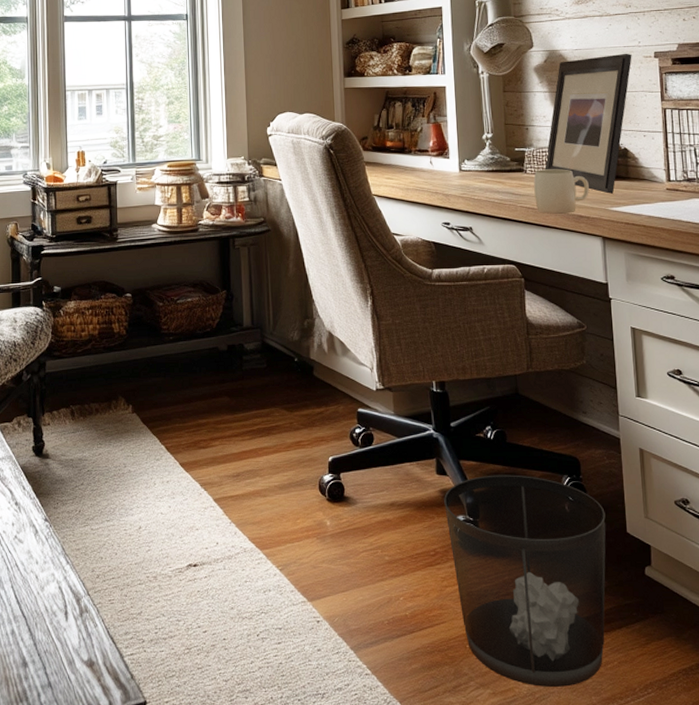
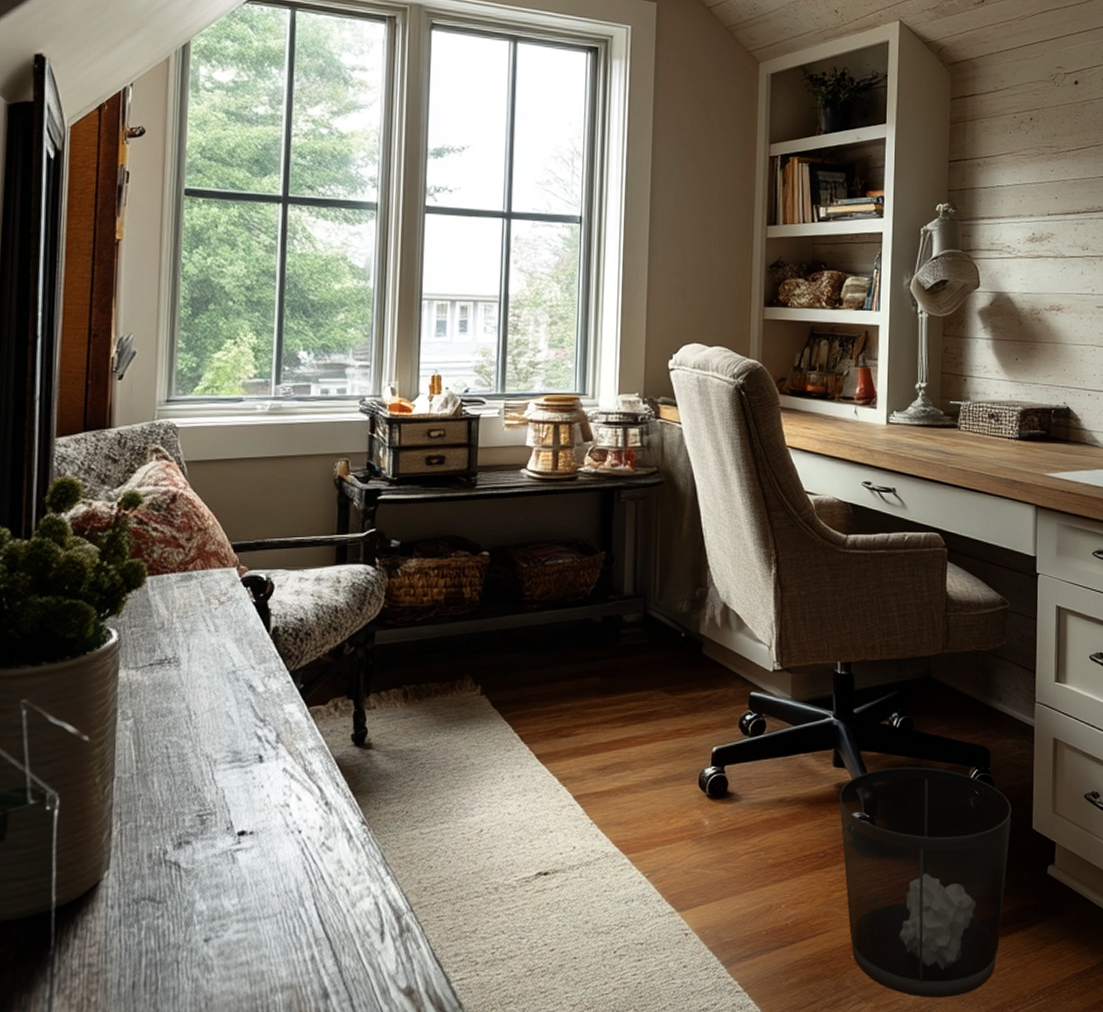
mug: present [533,169,589,214] -> none [967,426,1026,477]
picture frame: present [544,53,632,194] -> none [980,301,1084,458]

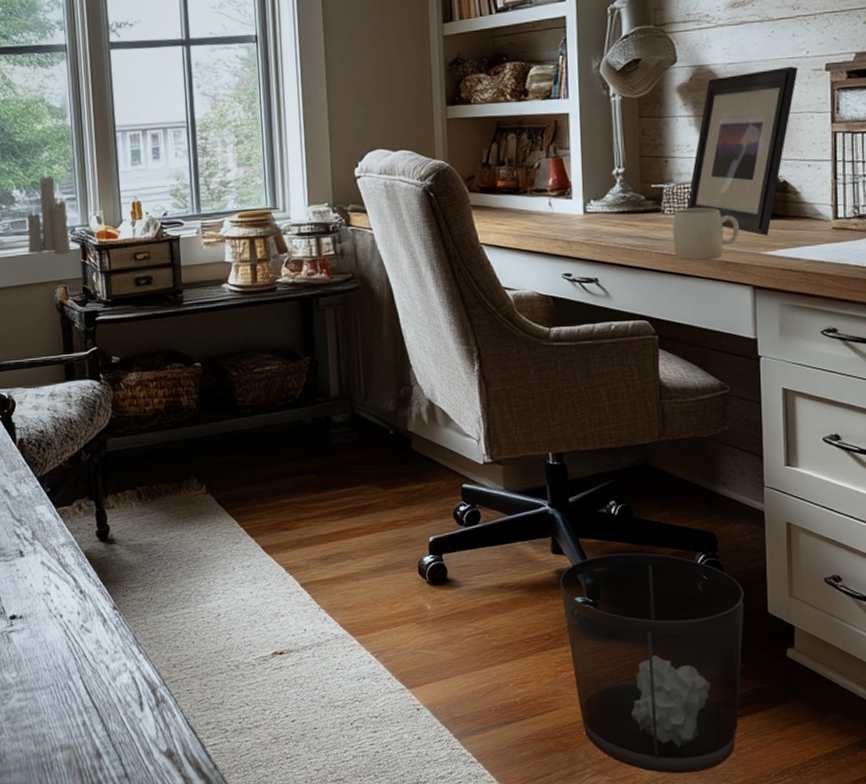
candle: none [308,331,359,426] -> present [27,168,71,255]
mug: none [967,426,1026,477] -> present [673,207,739,261]
picture frame: none [980,301,1084,458] -> present [686,66,798,236]

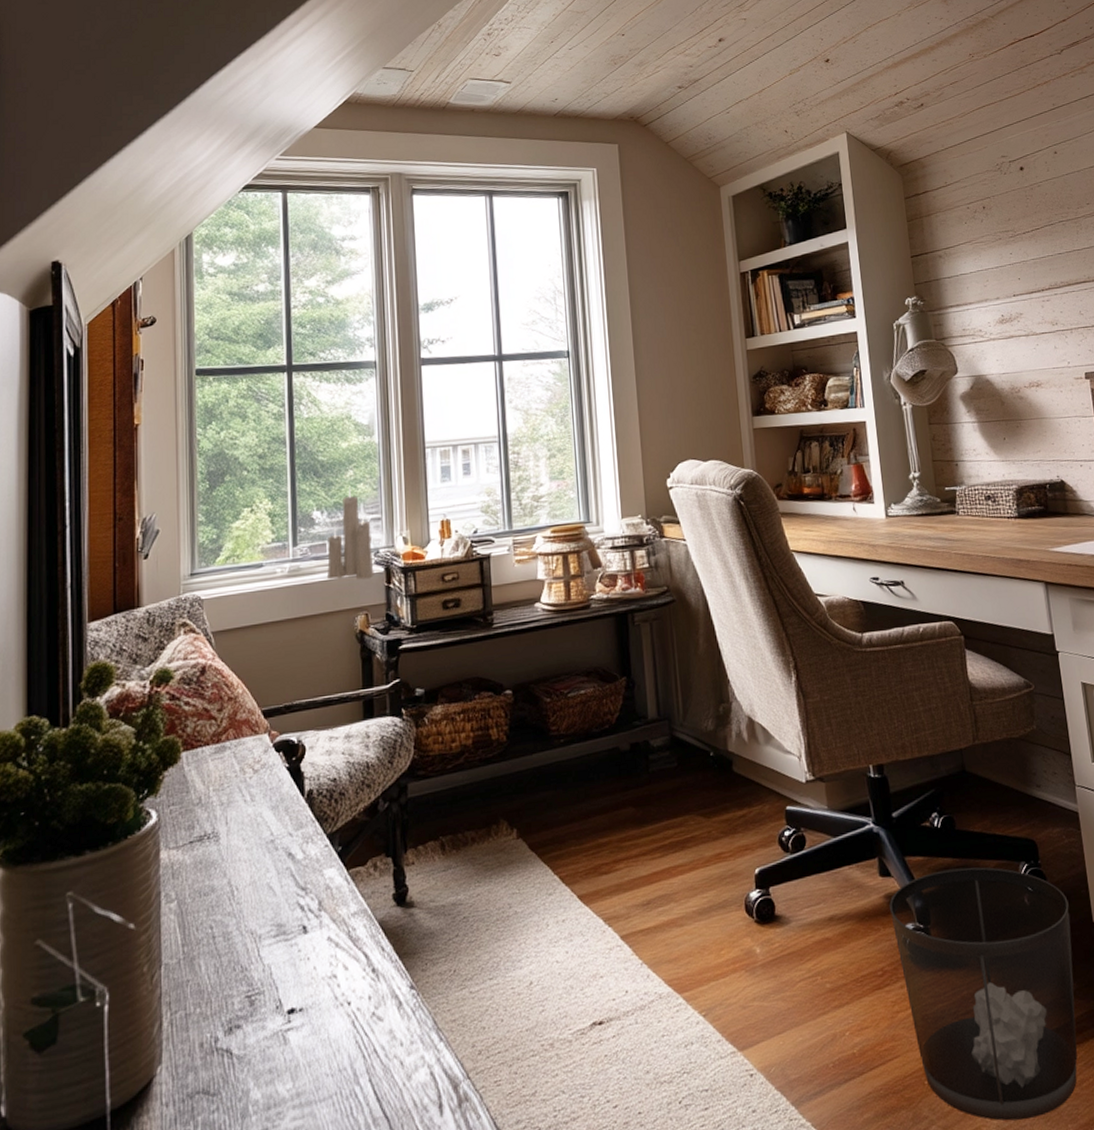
mug: present [673,207,739,261] -> none [967,507,1027,560]
picture frame: present [686,66,798,236] -> none [978,375,1063,533]

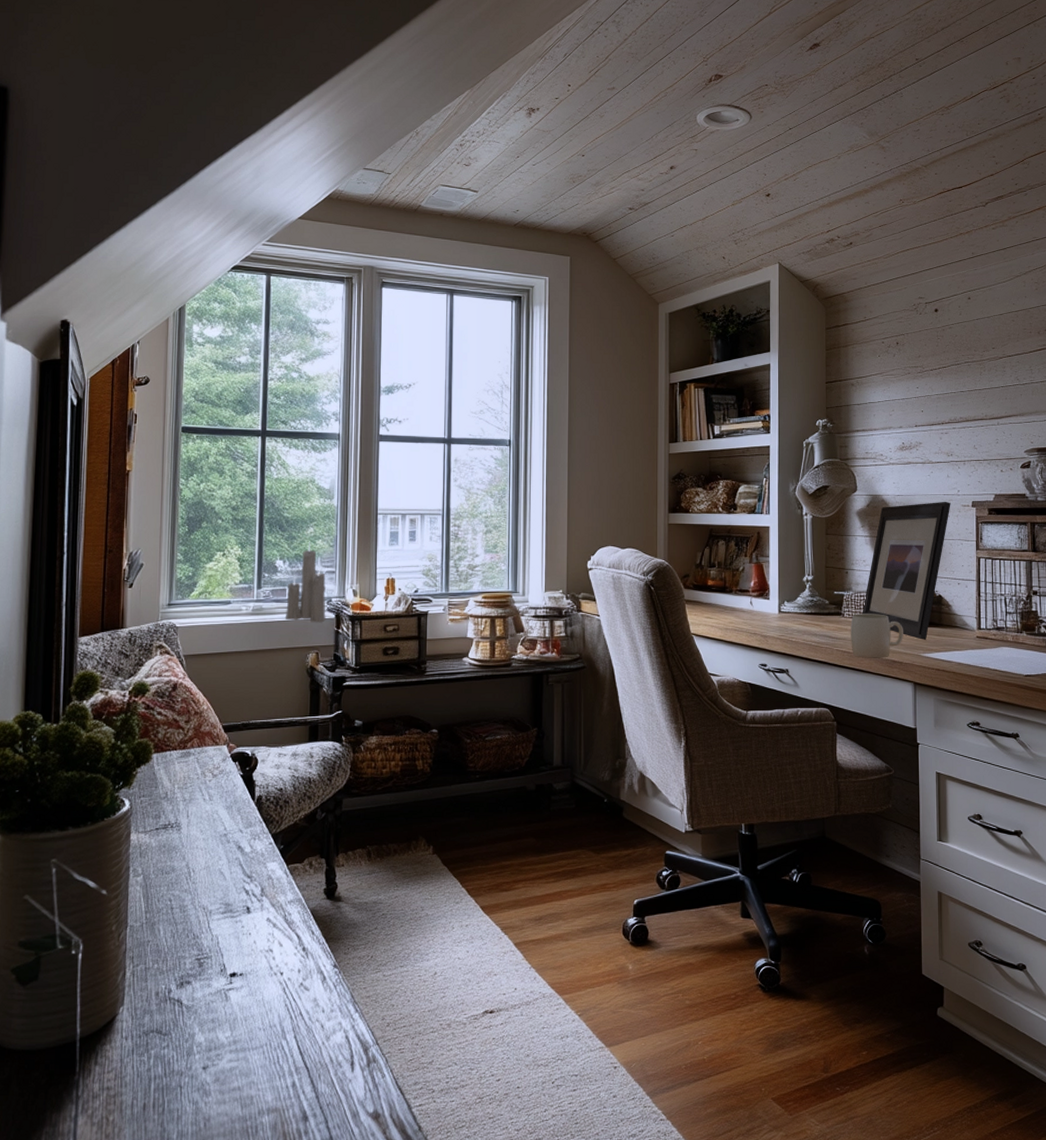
waste bin: present [889,867,1078,1121] -> none [747,917,903,1128]
mug: none [967,507,1027,560] -> present [851,614,903,658]
picture frame: none [978,375,1063,533] -> present [862,501,951,640]

